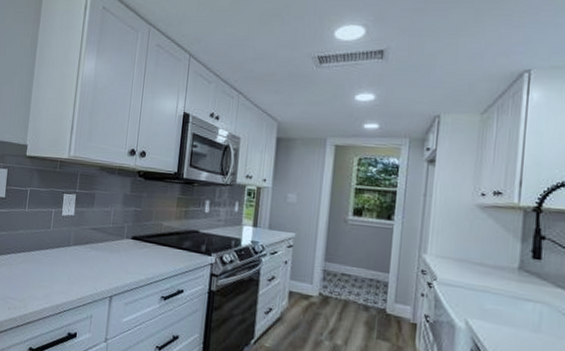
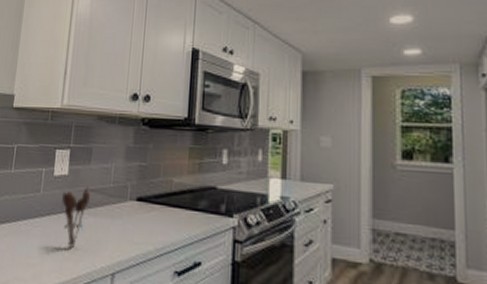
utensil holder: none [69,225,94,276] -> present [62,186,91,249]

